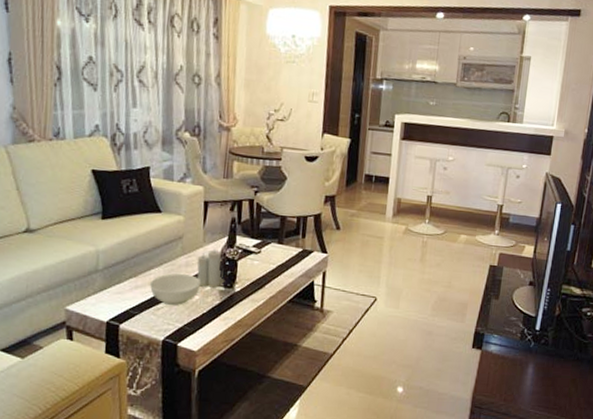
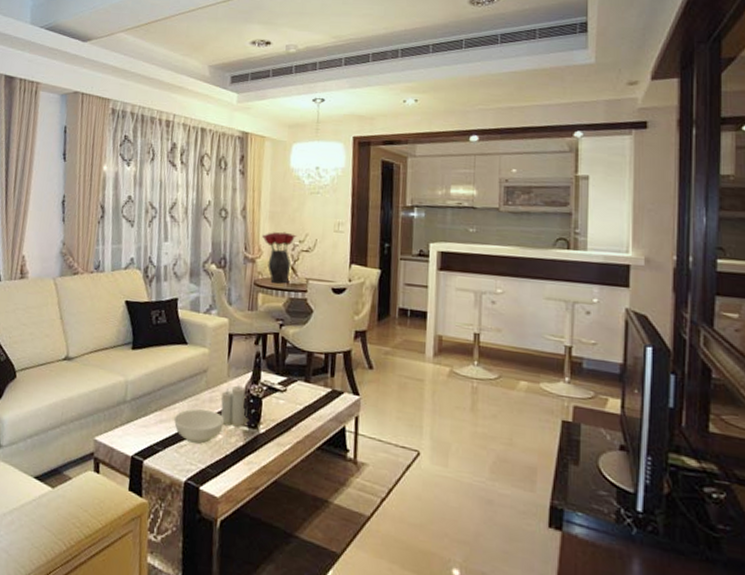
bouquet: none [237,100,272,152] -> present [262,232,297,284]

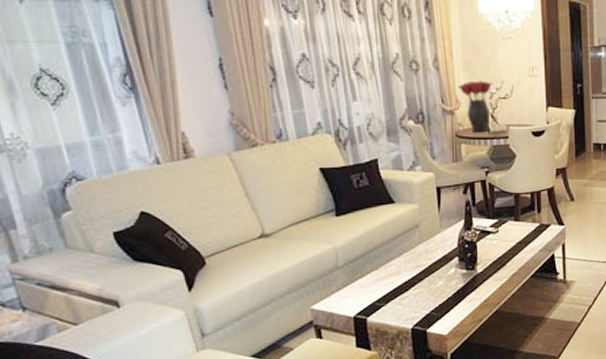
bowl: present [173,409,225,444] -> none [391,260,443,293]
candle: present [220,385,249,427] -> none [436,234,467,272]

